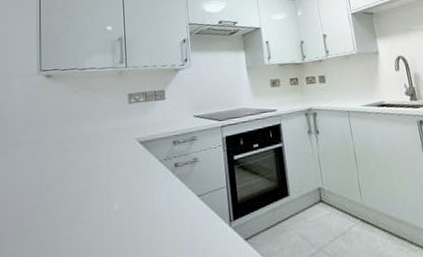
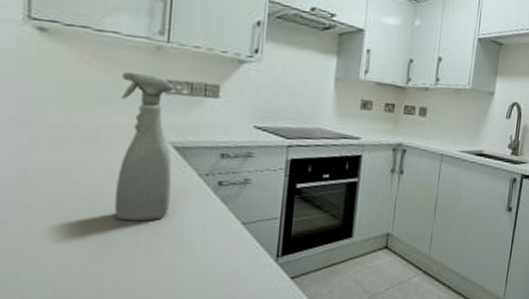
spray bottle: none [100,92,142,206] -> present [115,71,175,222]

